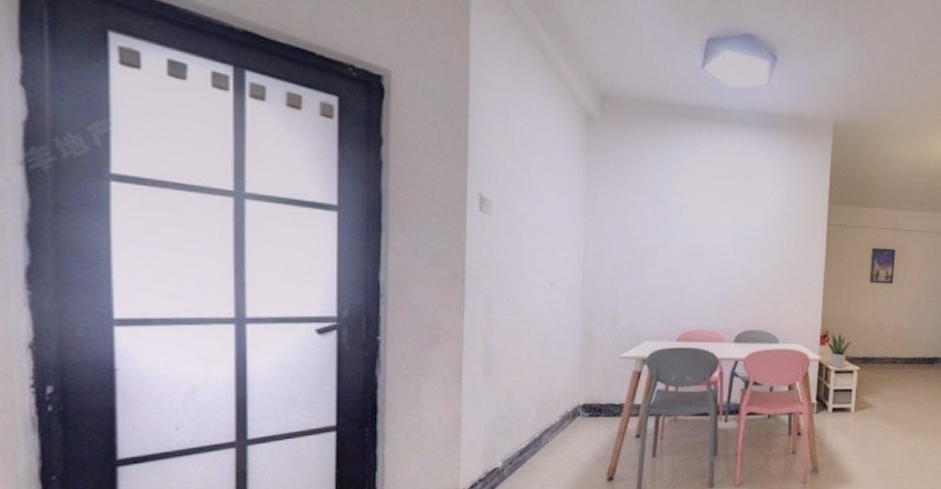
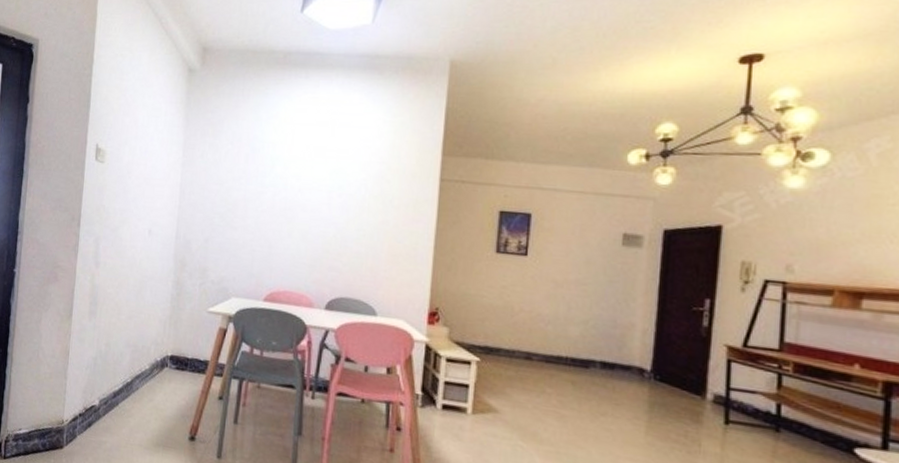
potted plant: present [828,333,851,368] -> none [437,311,469,356]

